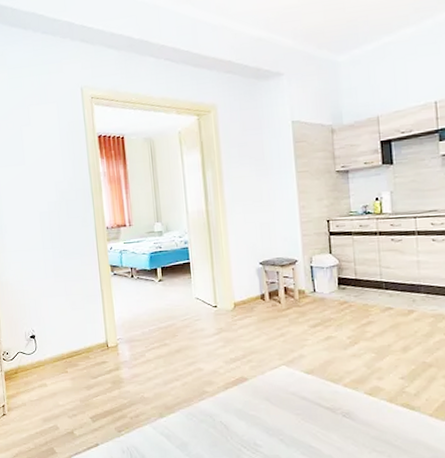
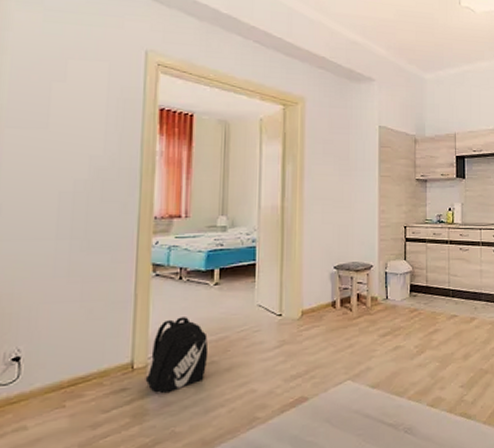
backpack: none [117,308,161,367] -> present [145,317,209,394]

